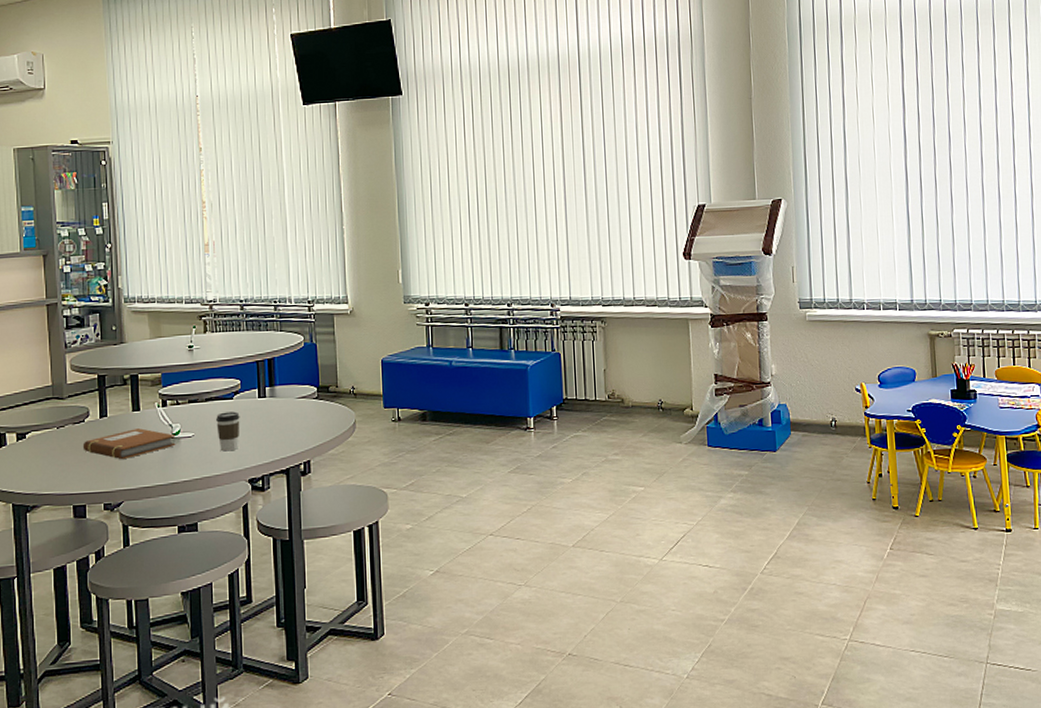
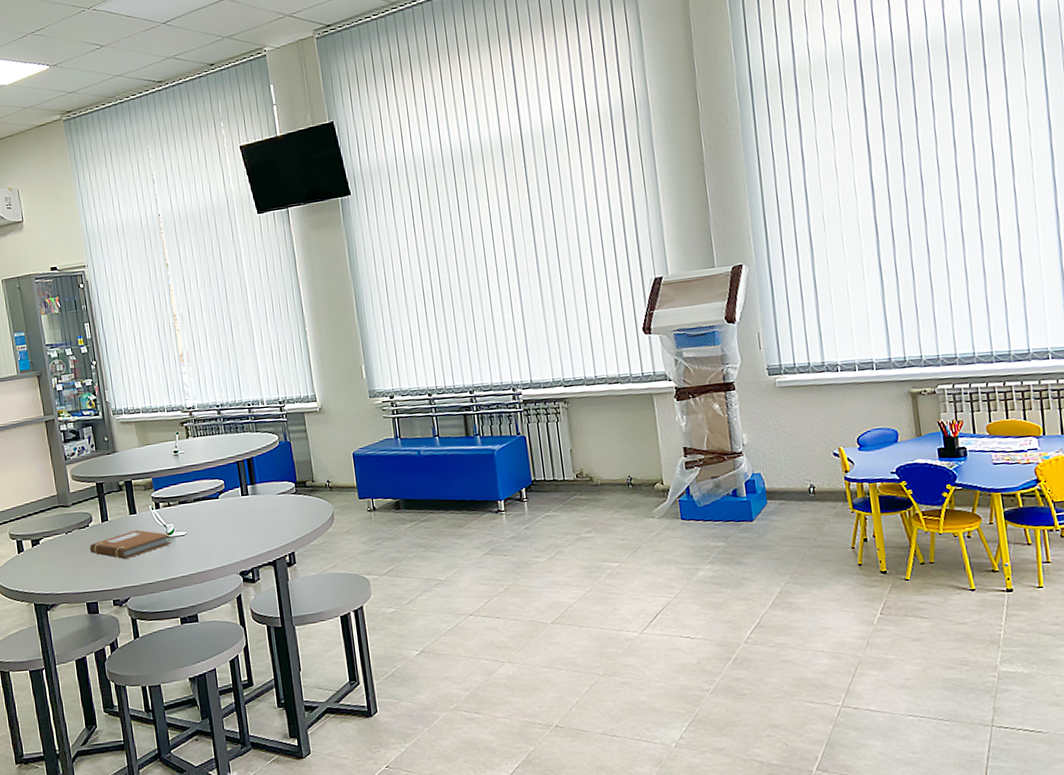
coffee cup: present [215,411,240,452] -> none [204,509,229,548]

